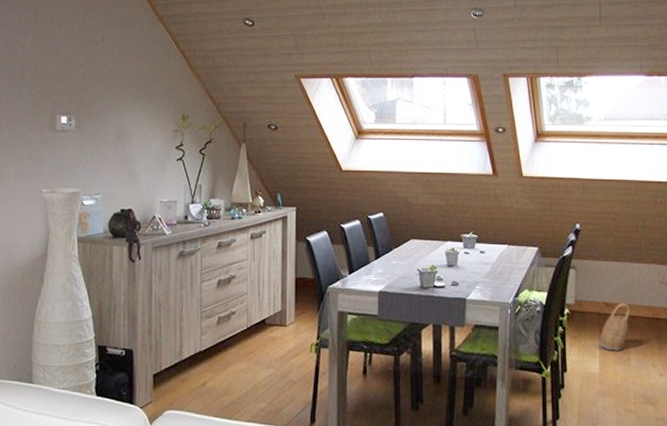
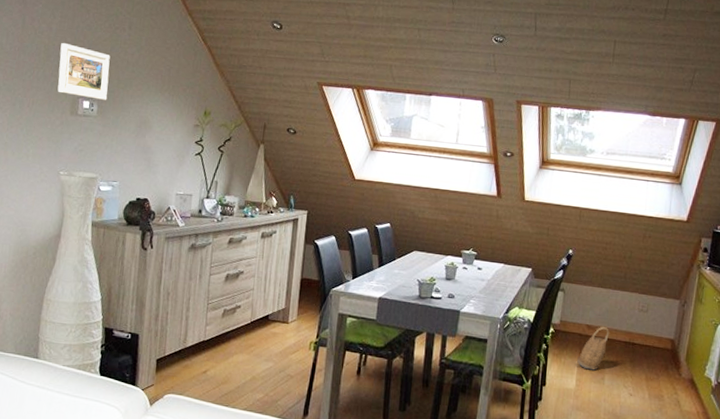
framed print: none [34,60,85,114] -> present [57,42,110,100]

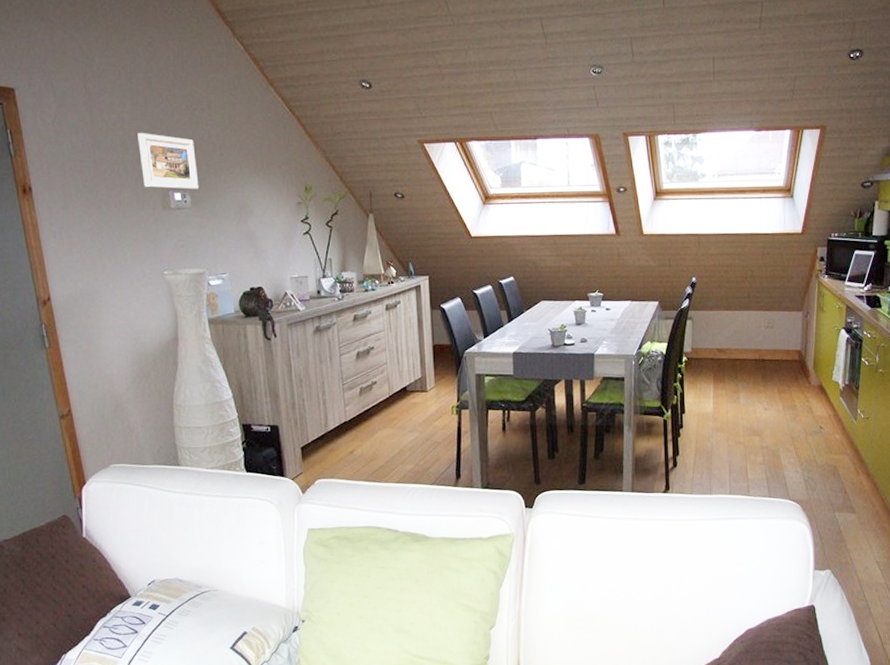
basket: present [577,326,609,371] -> none [712,347,740,392]

